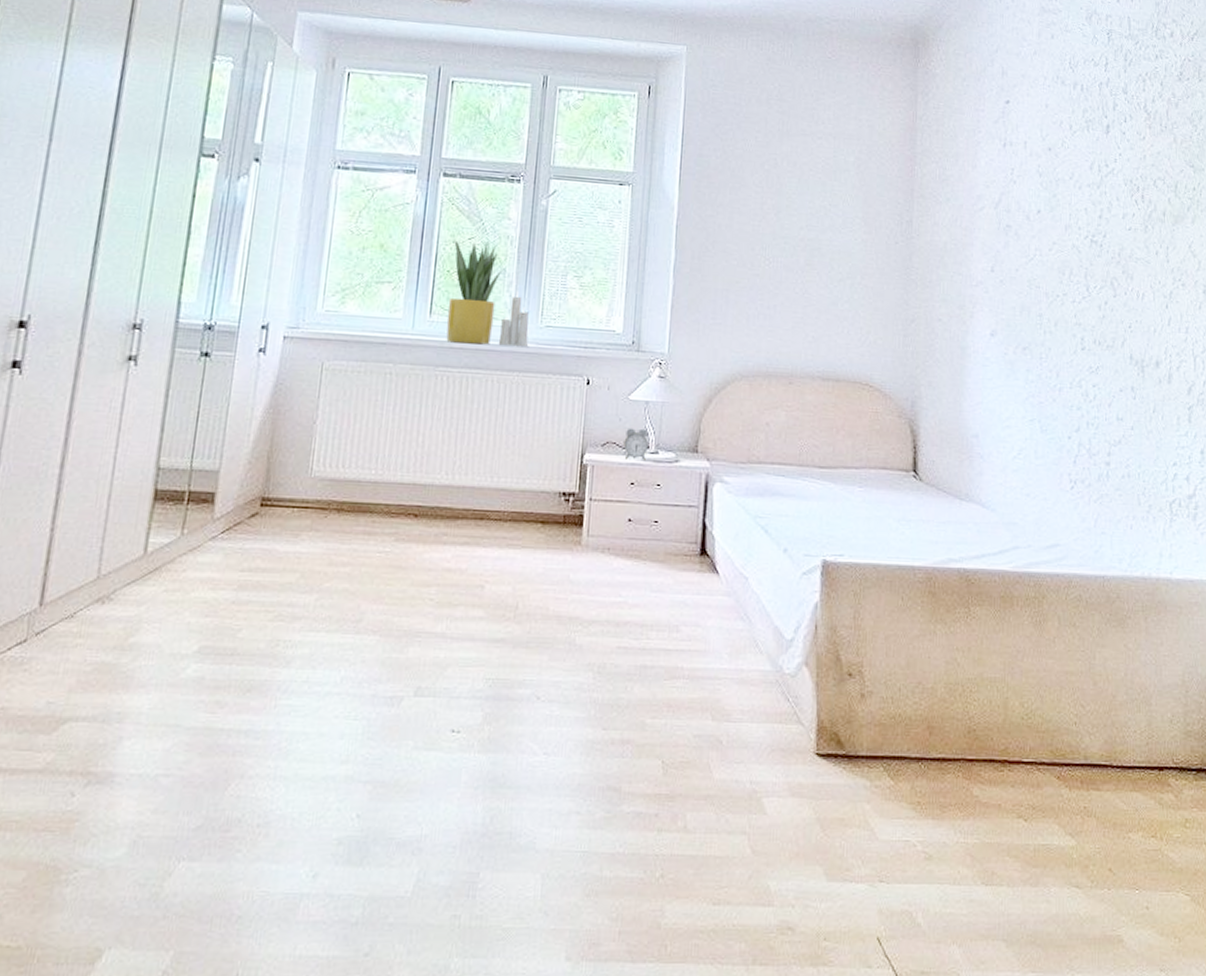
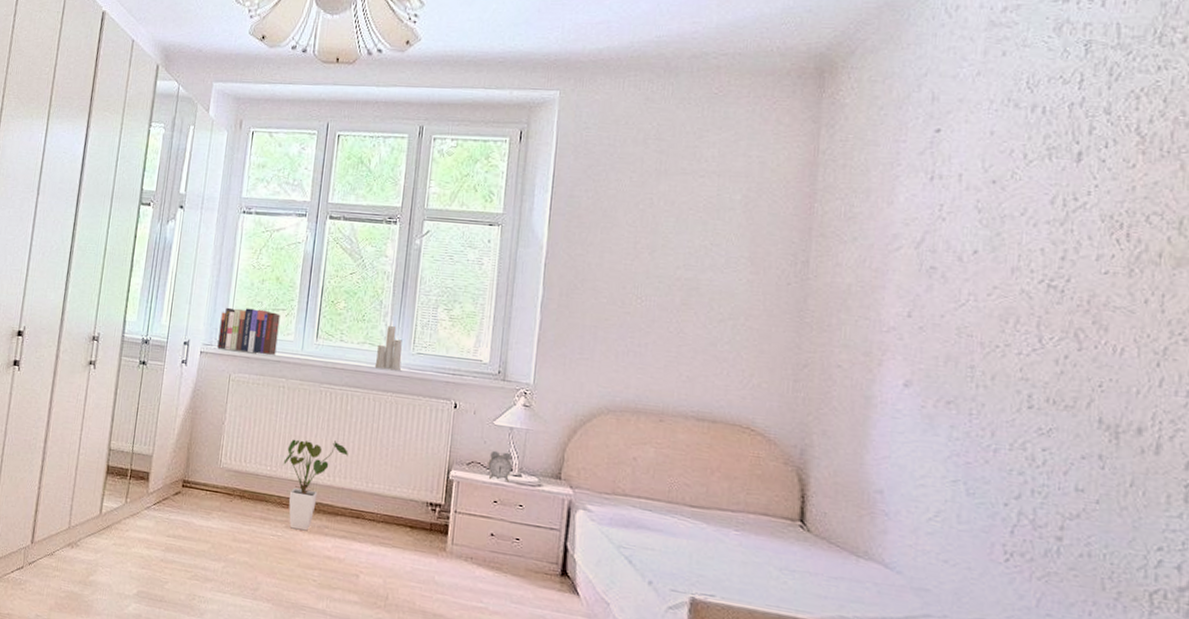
books: none [306,281,386,337] -> present [217,307,281,356]
house plant: none [391,432,470,542] -> present [283,439,348,531]
planter: present [446,239,503,345] -> none [330,273,380,367]

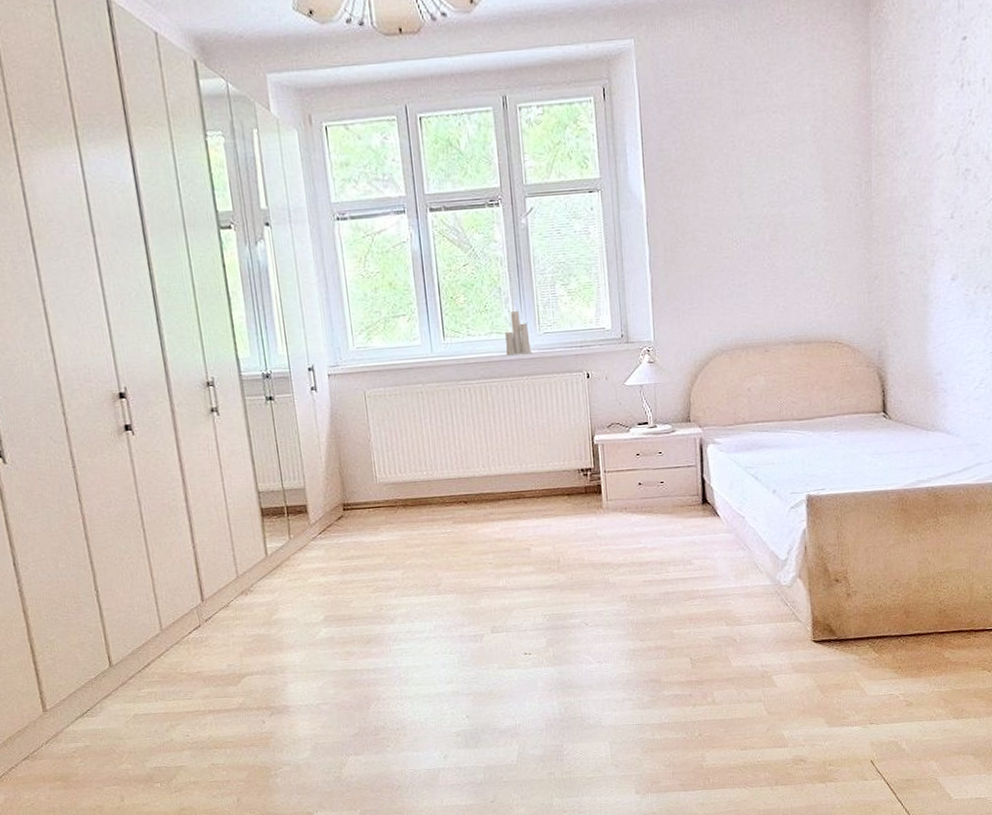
books: present [217,307,281,356] -> none [340,319,407,368]
house plant: present [283,439,348,531] -> none [437,433,498,523]
alarm clock: present [487,450,513,483] -> none [626,408,647,437]

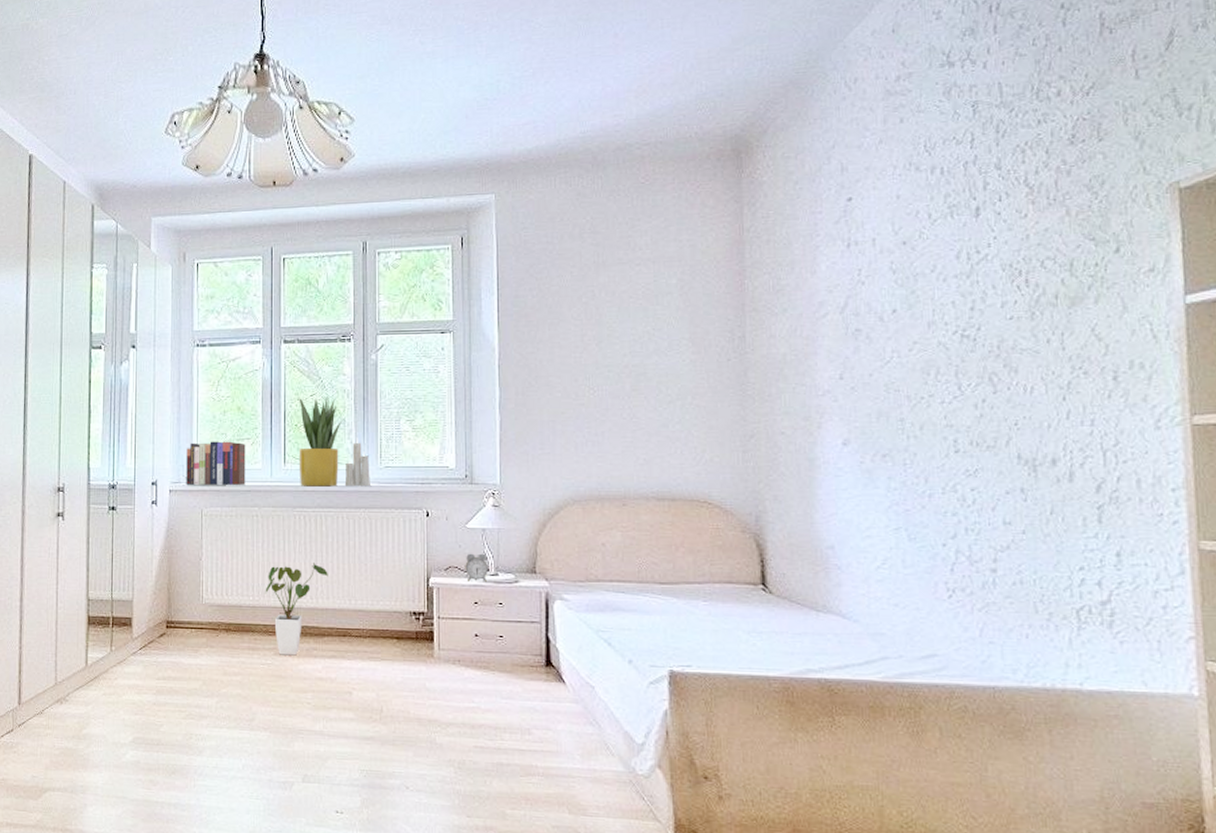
books: none [340,319,407,368] -> present [186,441,246,486]
house plant: none [437,433,498,523] -> present [265,563,328,656]
planter: none [451,265,499,359] -> present [299,396,343,487]
alarm clock: none [626,408,647,437] -> present [465,553,488,583]

